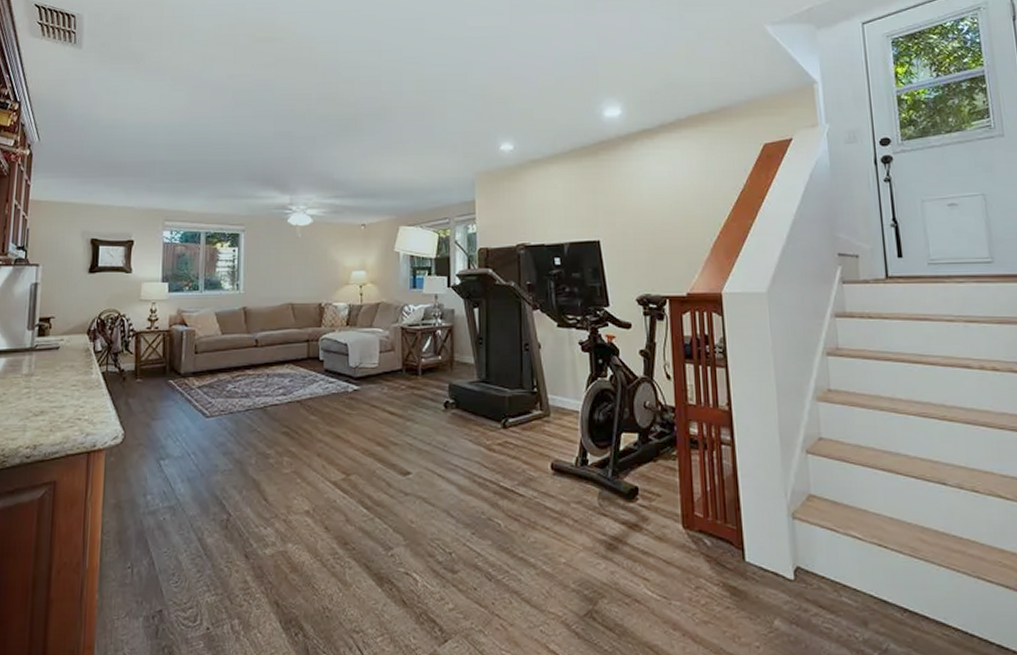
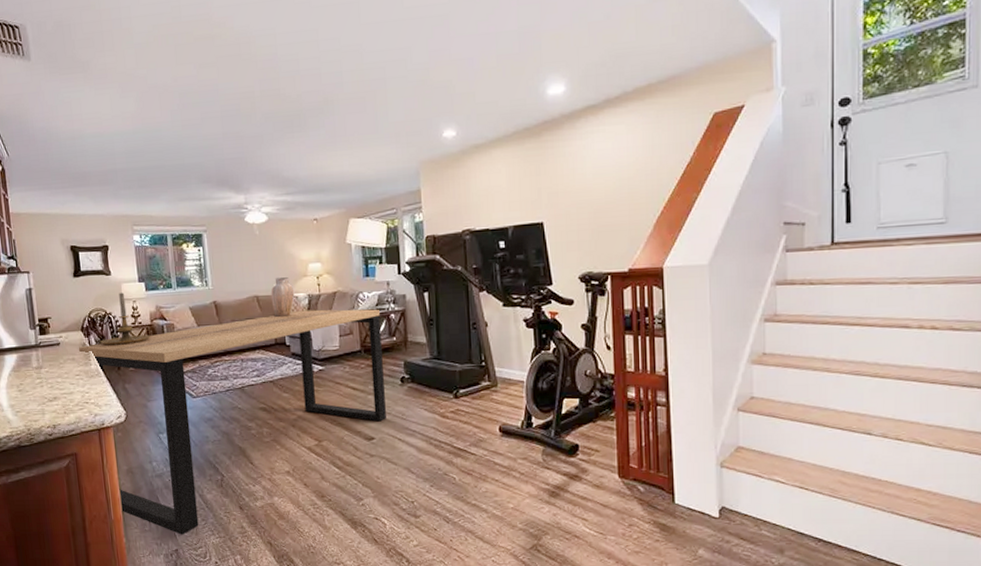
dining table: none [79,321,426,591] -> present [78,309,386,535]
candle holder: none [107,293,167,352] -> present [100,292,151,346]
vase: none [307,285,333,328] -> present [271,277,294,317]

